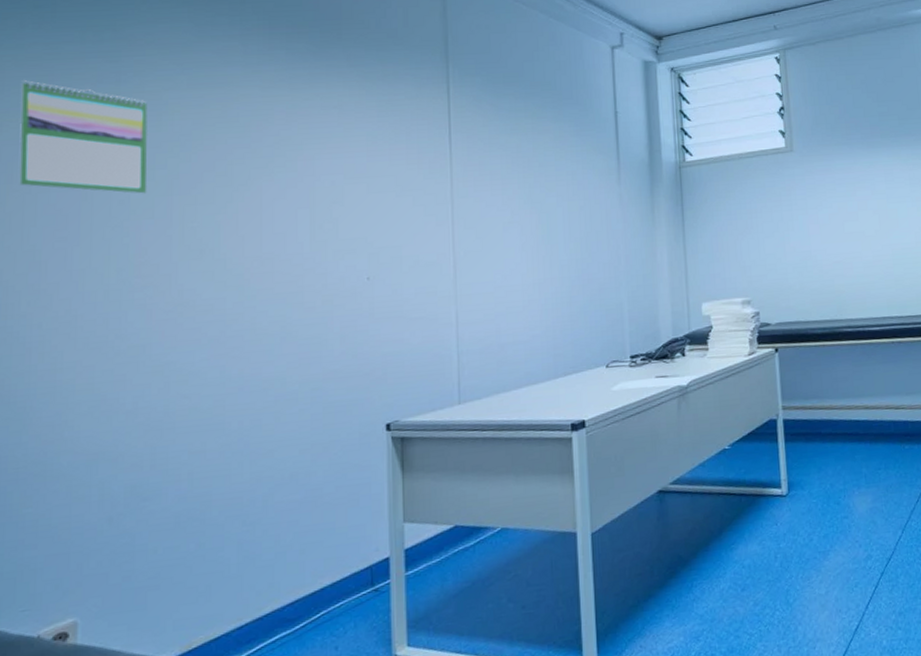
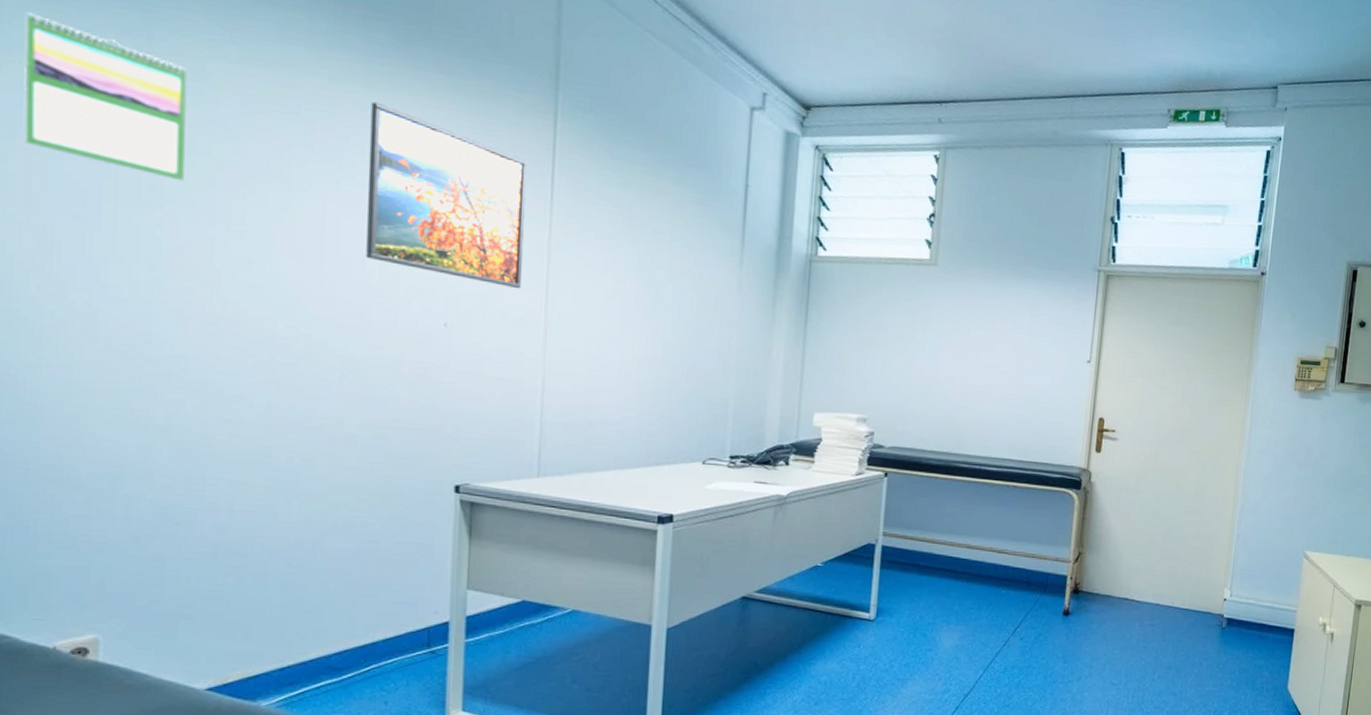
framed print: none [296,100,430,237] -> present [366,102,527,289]

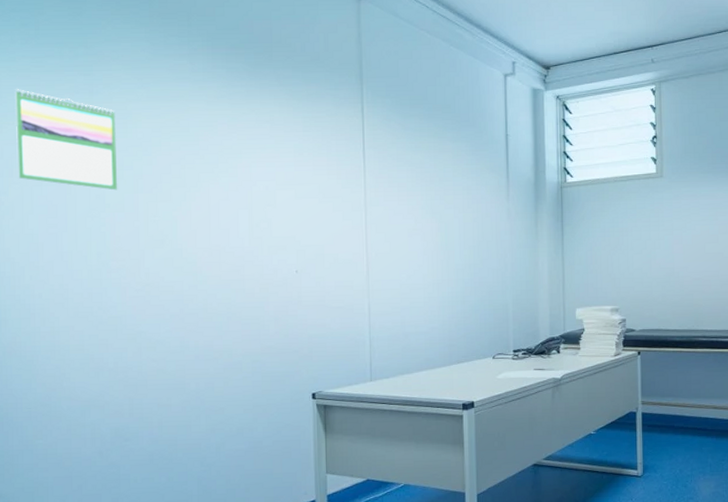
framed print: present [366,102,527,289] -> none [235,114,347,238]

